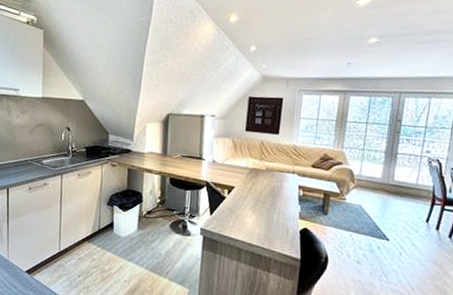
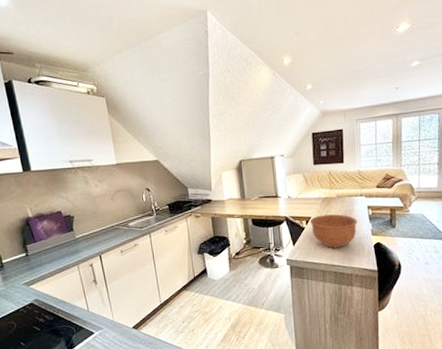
bowl: none [232,186,286,227] -> present [310,214,358,249]

